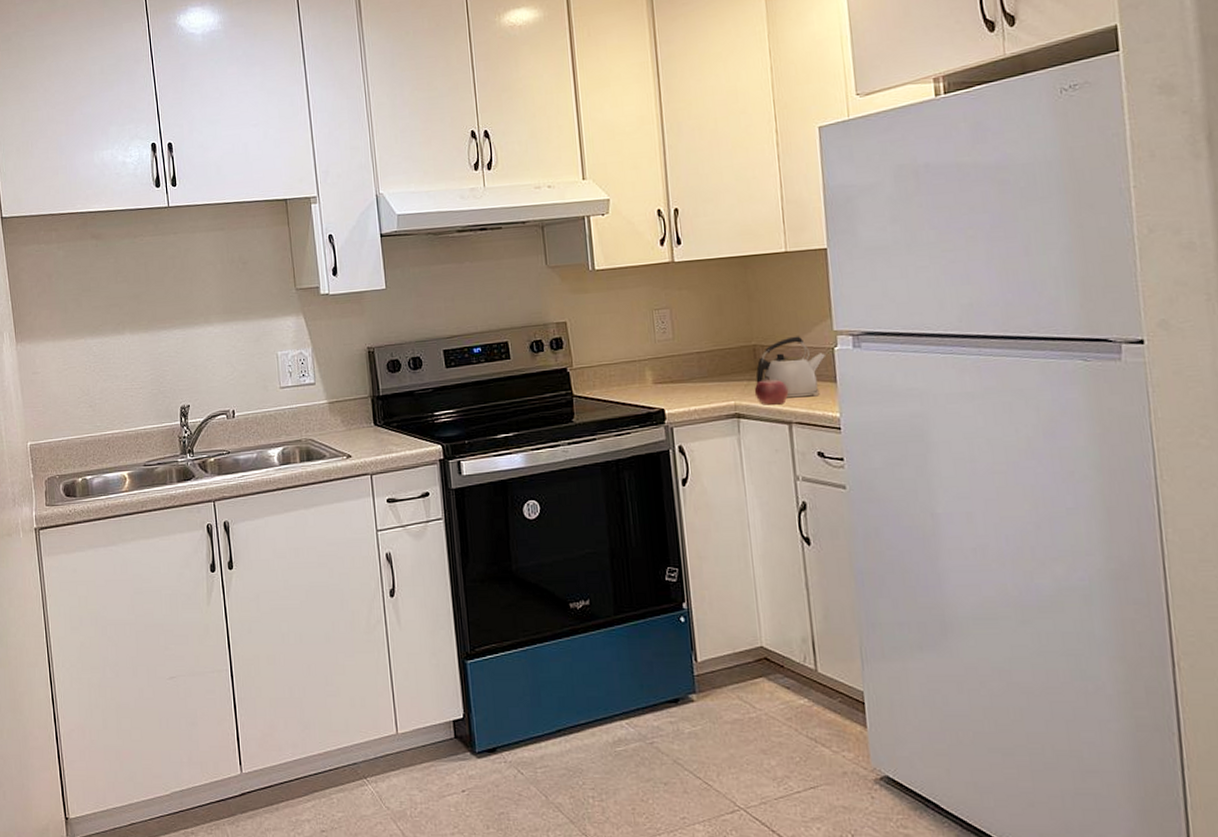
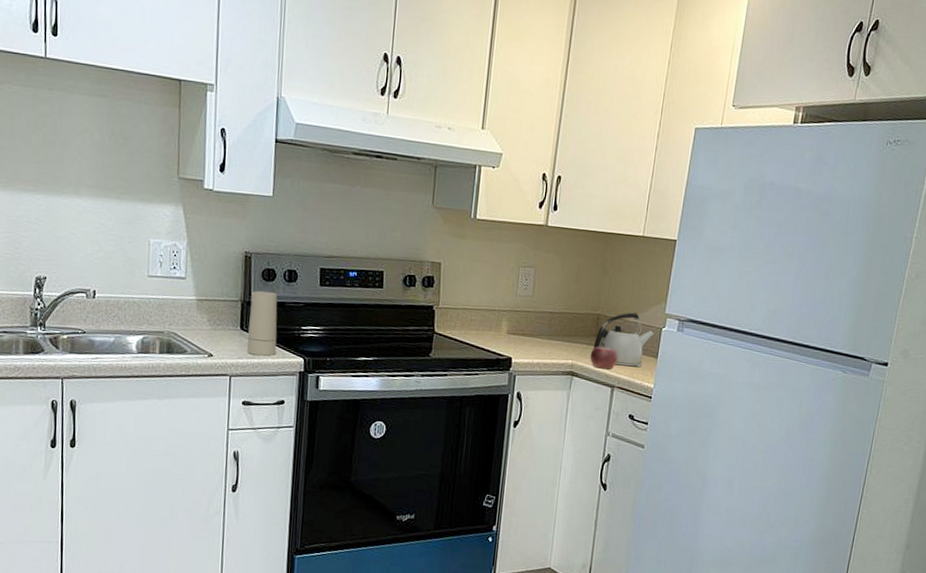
canister: none [380,382,413,450] -> present [247,290,278,357]

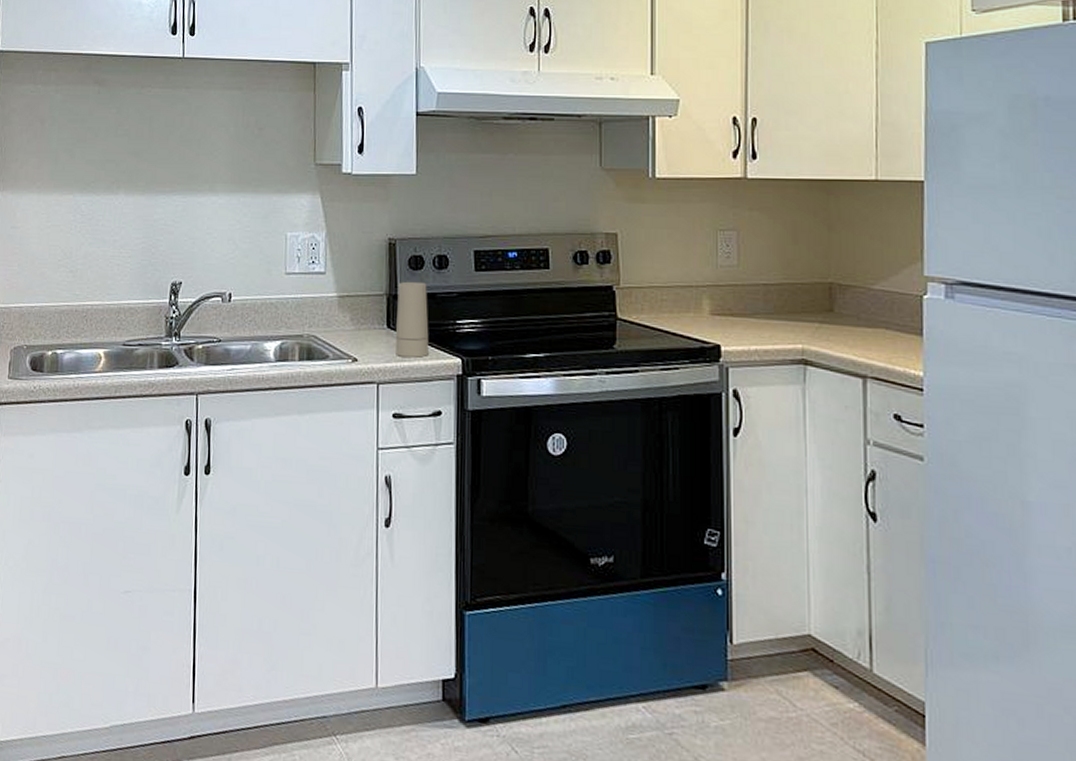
fruit: present [590,342,618,370] -> none [826,319,866,355]
kettle: present [593,312,654,368] -> none [829,277,912,350]

